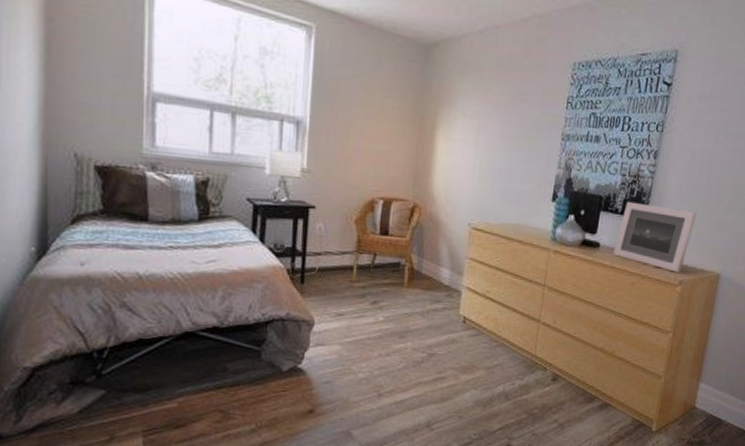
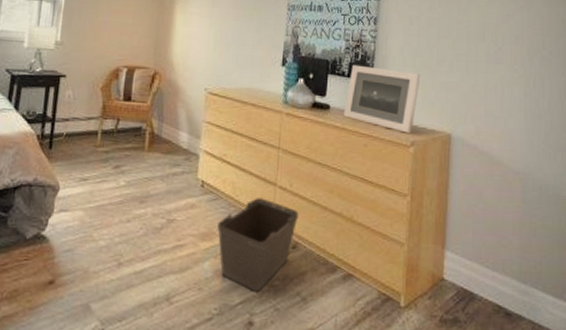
bicycle basket: none [478,334,561,420] -> present [217,198,299,293]

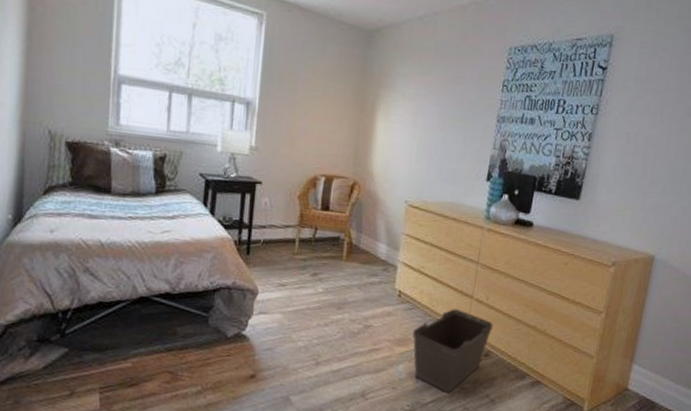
picture frame: present [343,64,421,134] -> none [545,182,631,254]

